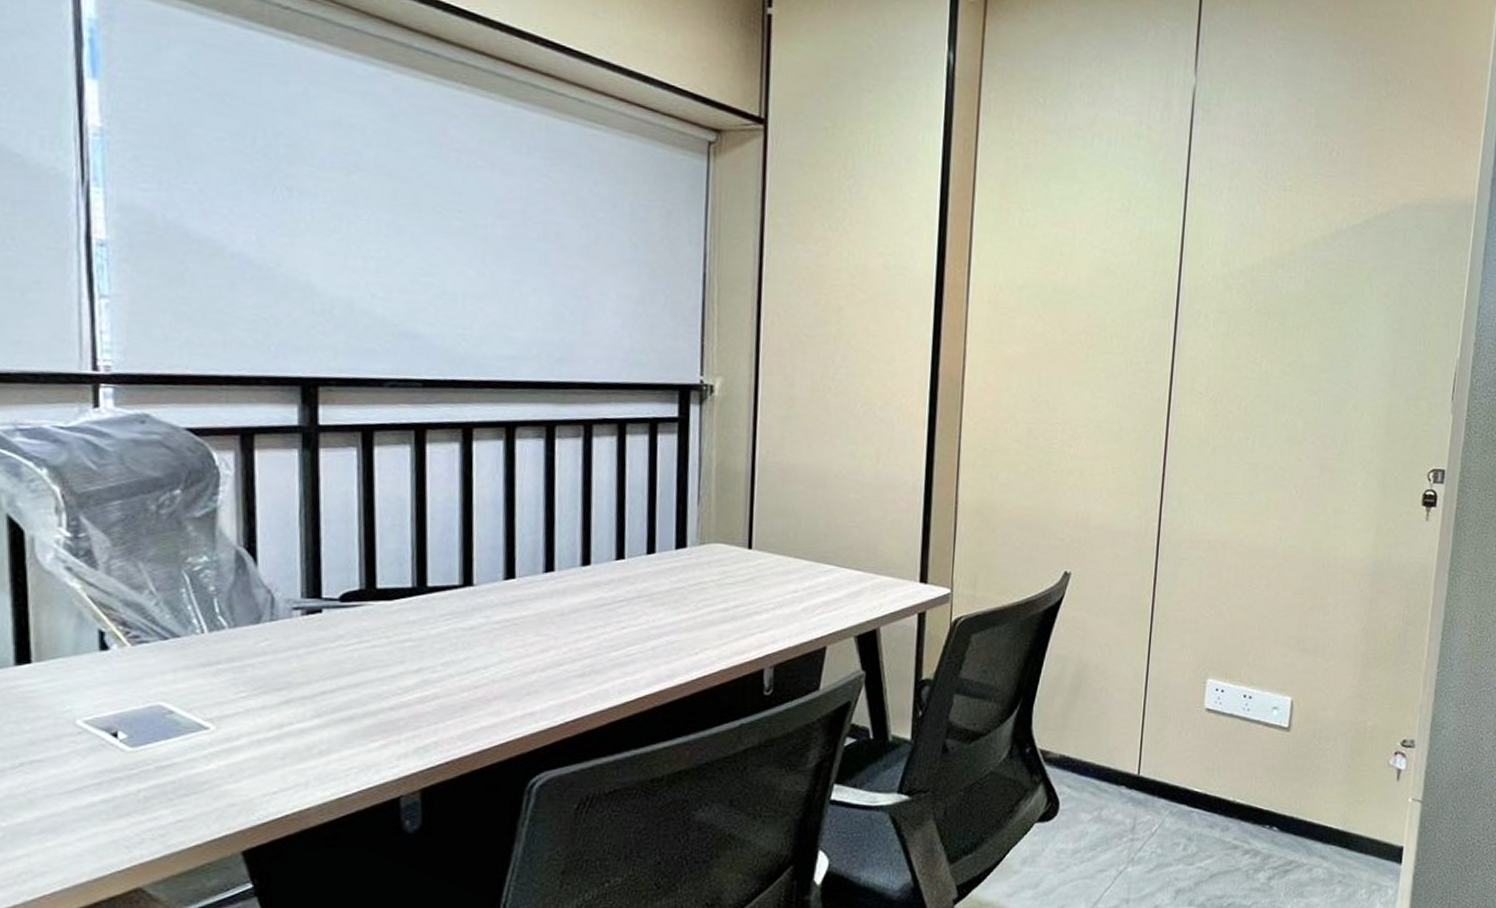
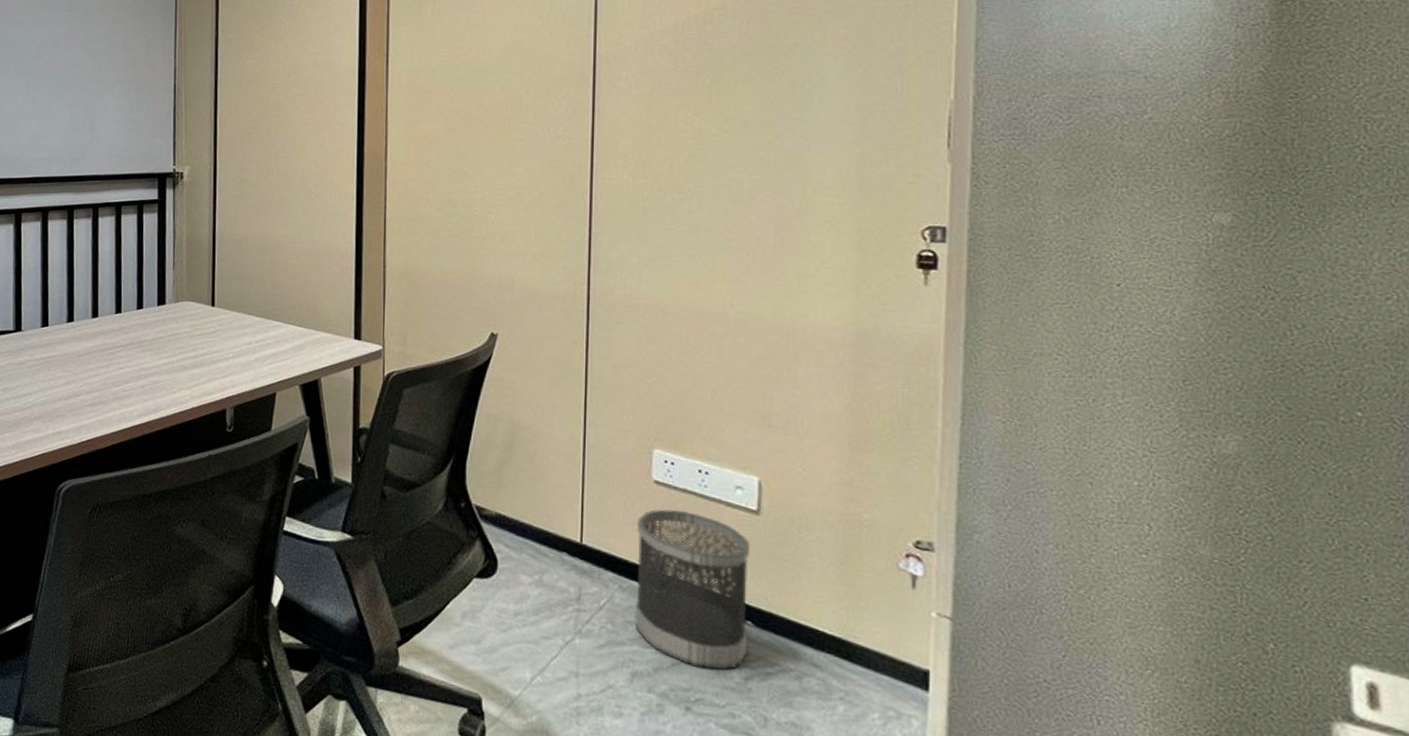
wastebasket: none [1181,733,1281,875] -> present [634,509,751,670]

